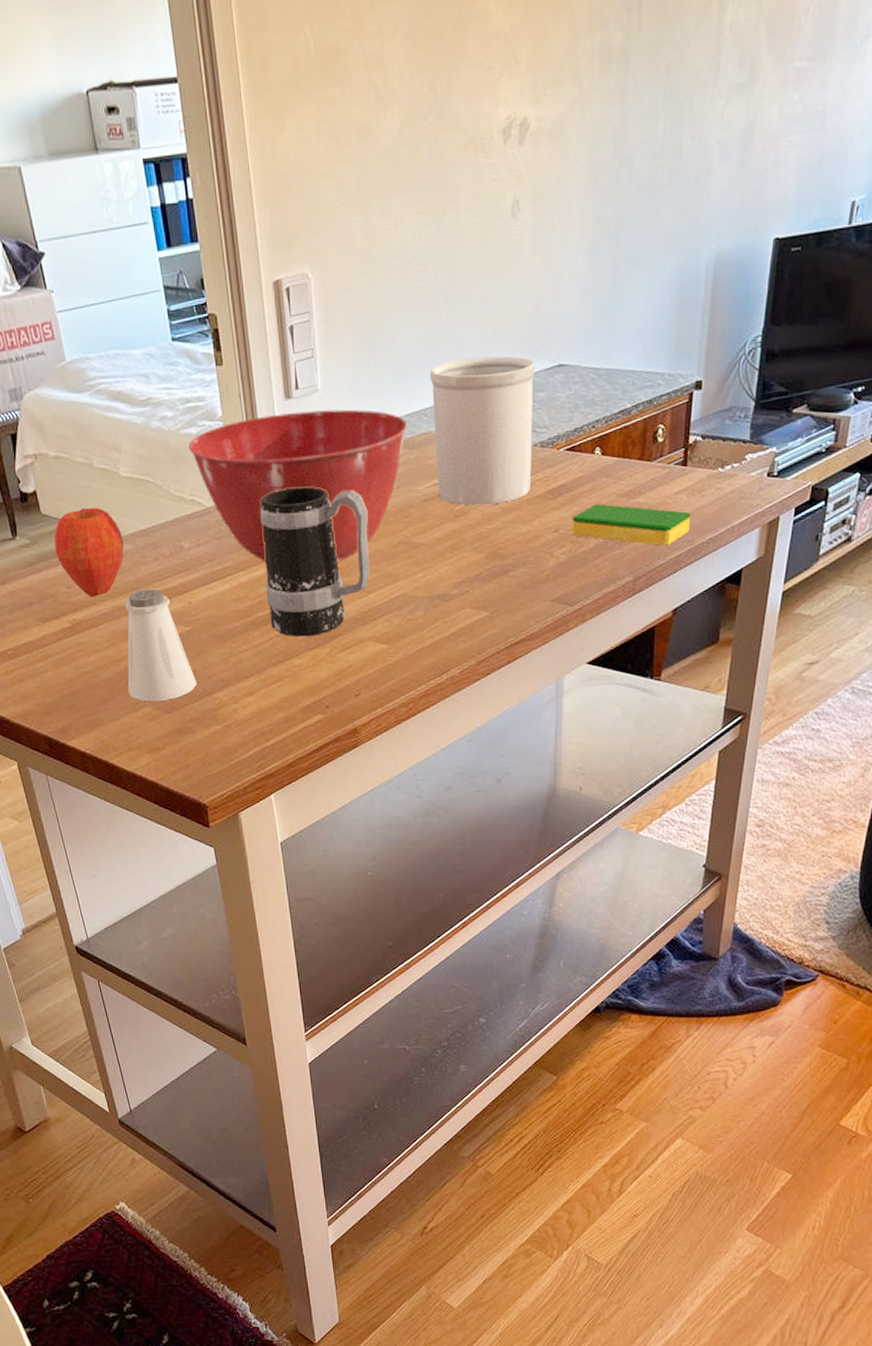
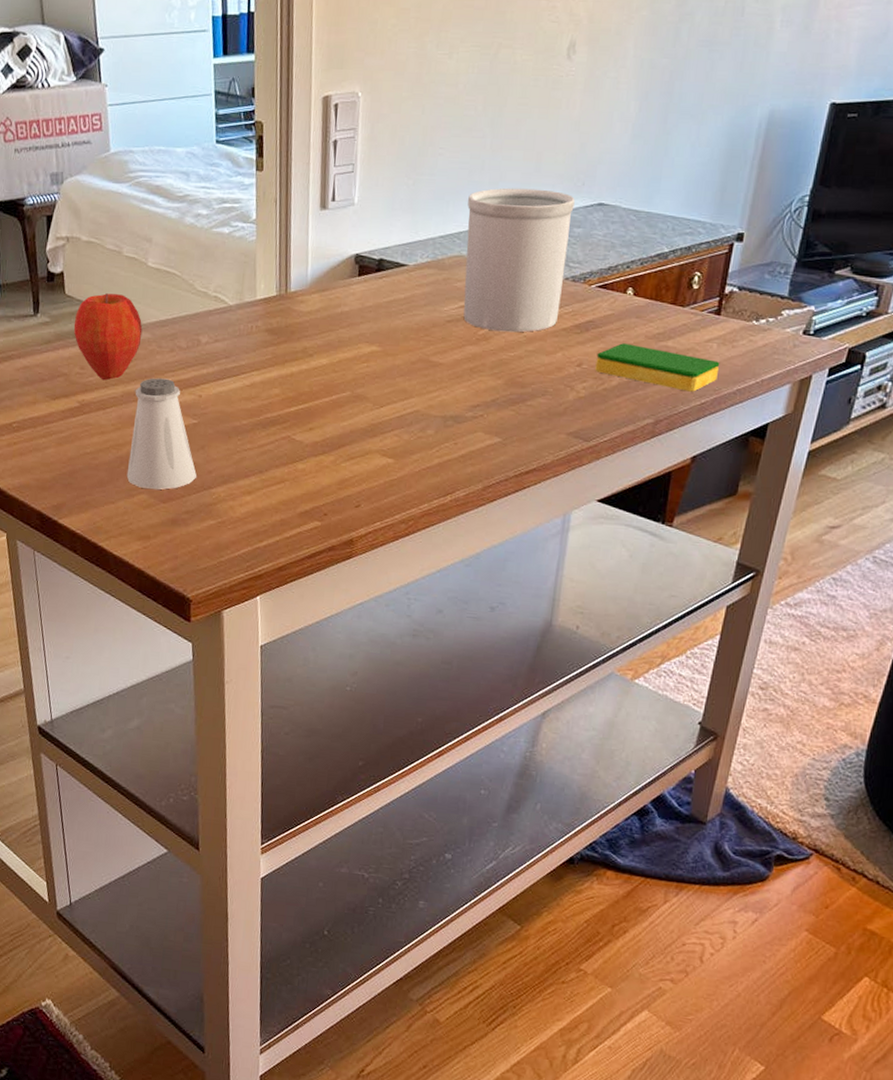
mixing bowl: present [188,409,408,562] -> none [219,222,440,372]
mug: present [260,486,370,637] -> none [277,295,390,443]

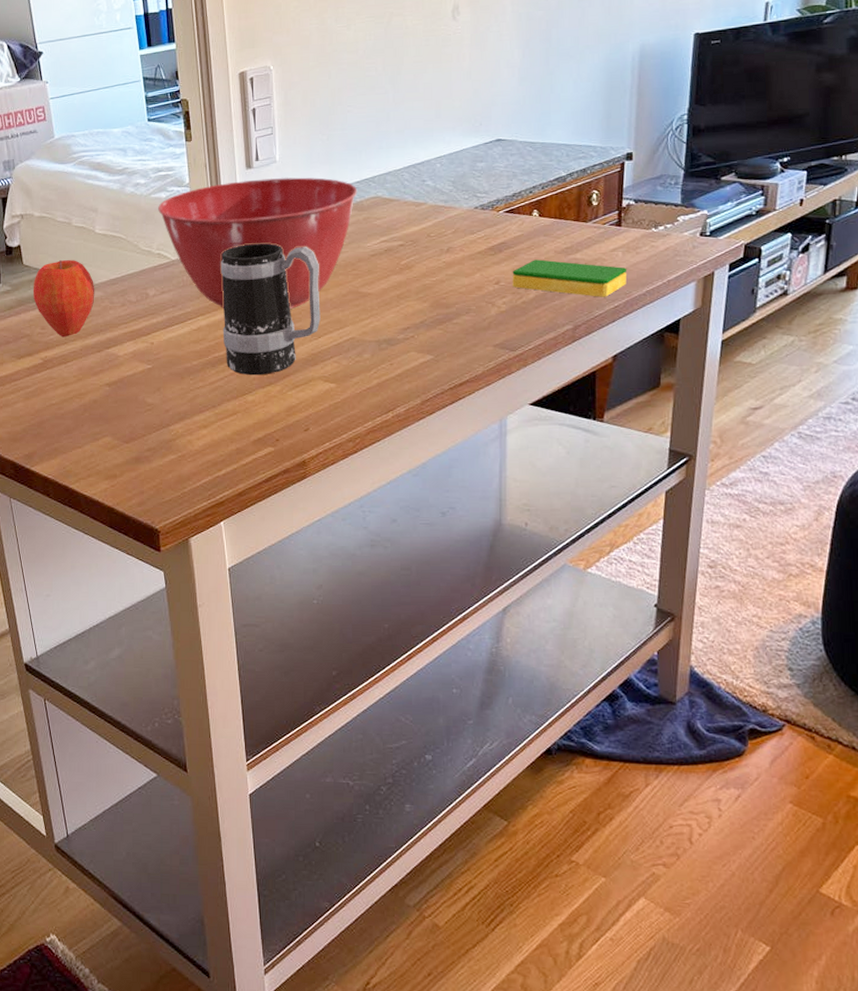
saltshaker: present [126,378,197,490] -> none [90,330,155,432]
mixing bowl: none [219,222,440,372] -> present [158,177,358,309]
mug: none [277,295,390,443] -> present [220,243,321,376]
utensil holder: present [463,188,575,333] -> none [378,132,475,260]

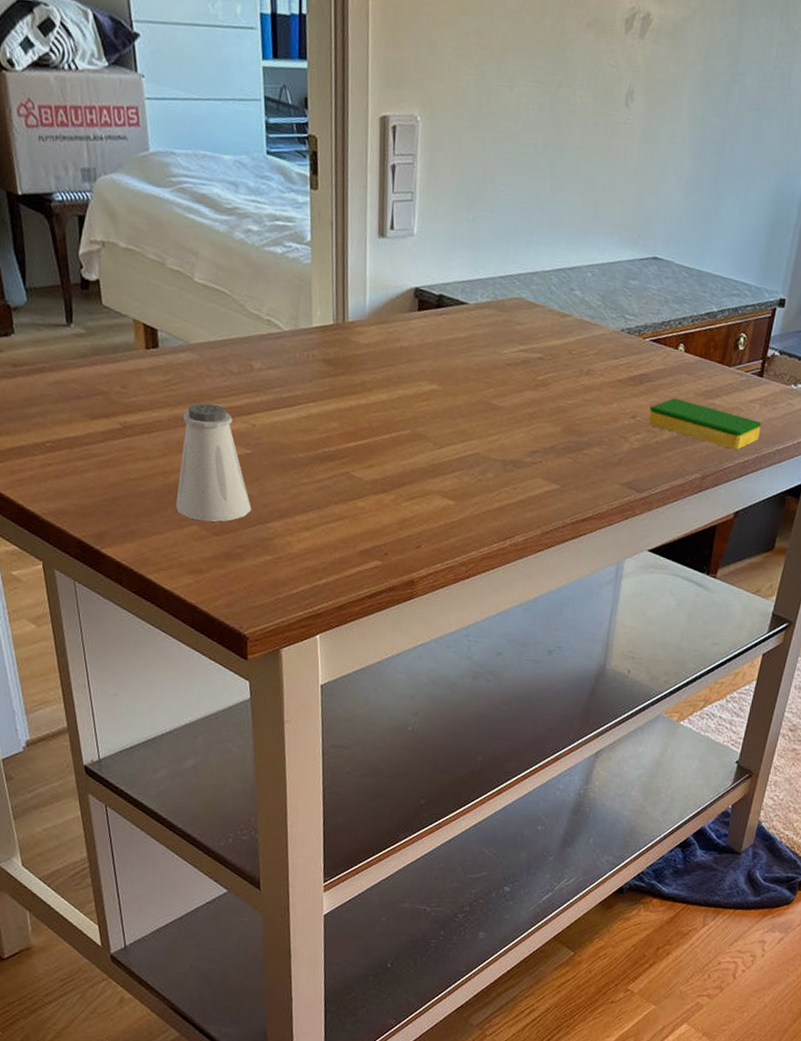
apple: present [33,260,95,338] -> none [112,307,190,402]
saltshaker: none [90,330,155,432] -> present [175,403,251,522]
mixing bowl: present [158,177,358,309] -> none [271,249,500,410]
mug: present [220,243,321,376] -> none [335,326,450,481]

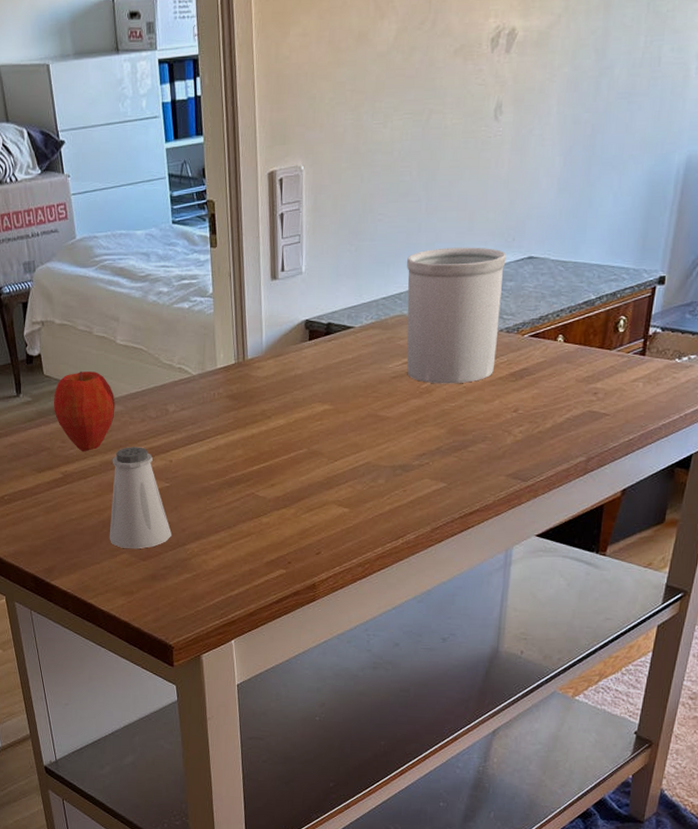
apple: none [112,307,190,402] -> present [53,372,115,452]
utensil holder: none [523,232,631,381] -> present [406,247,506,384]
dish sponge: present [648,398,762,450] -> none [530,388,646,429]

